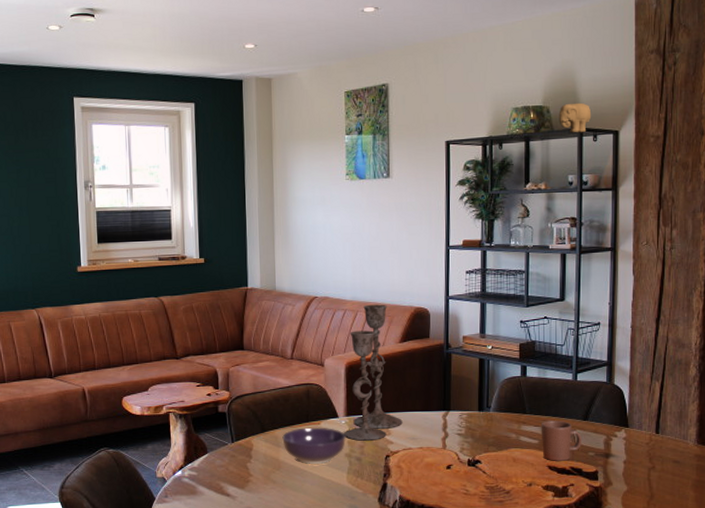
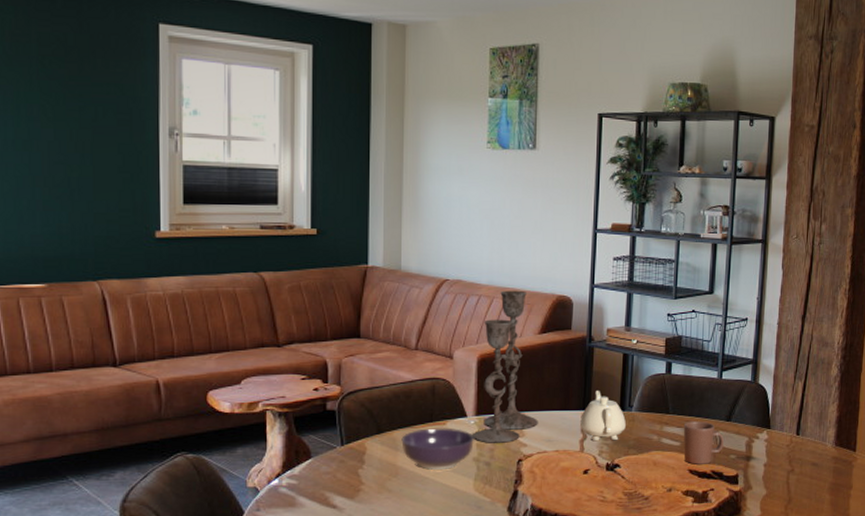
teapot: none [442,392,486,439] -> present [580,390,627,442]
decorative figurine: present [558,102,592,134] -> none [716,83,749,117]

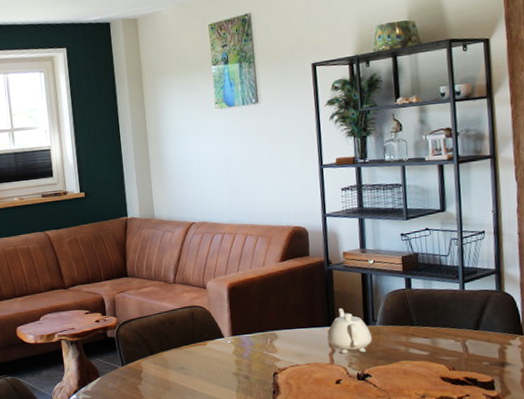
bowl: present [401,428,474,470] -> none [170,347,233,384]
candlestick: present [473,290,538,443] -> none [229,225,288,360]
mug: present [683,421,725,465] -> none [430,331,475,372]

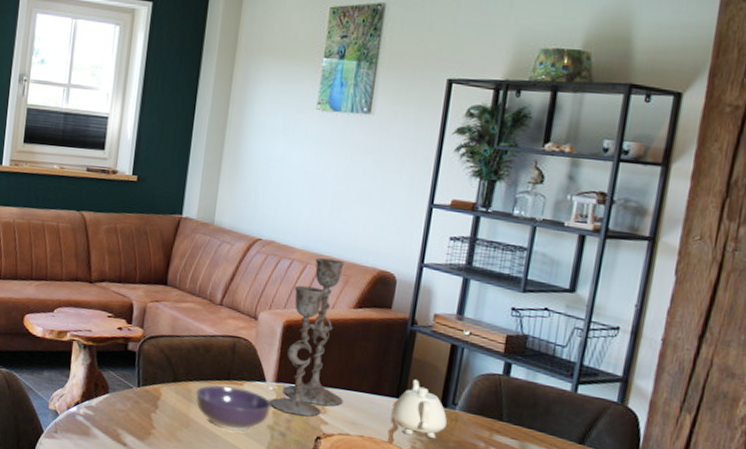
bowl: none [170,347,233,384] -> present [196,385,271,431]
candlestick: none [229,225,288,360] -> present [270,257,345,417]

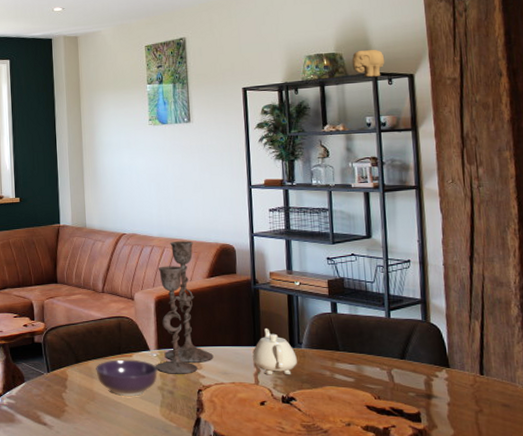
decorative figurine: none [601,52,648,90] -> present [351,49,385,78]

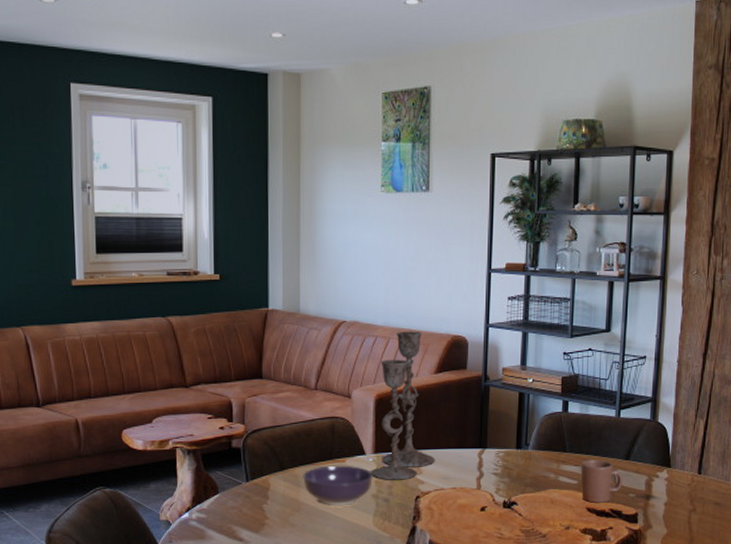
teapot: present [253,327,298,375] -> none [477,428,523,479]
decorative figurine: present [351,49,385,78] -> none [611,118,646,152]
mug: none [355,359,401,401] -> present [581,460,623,503]

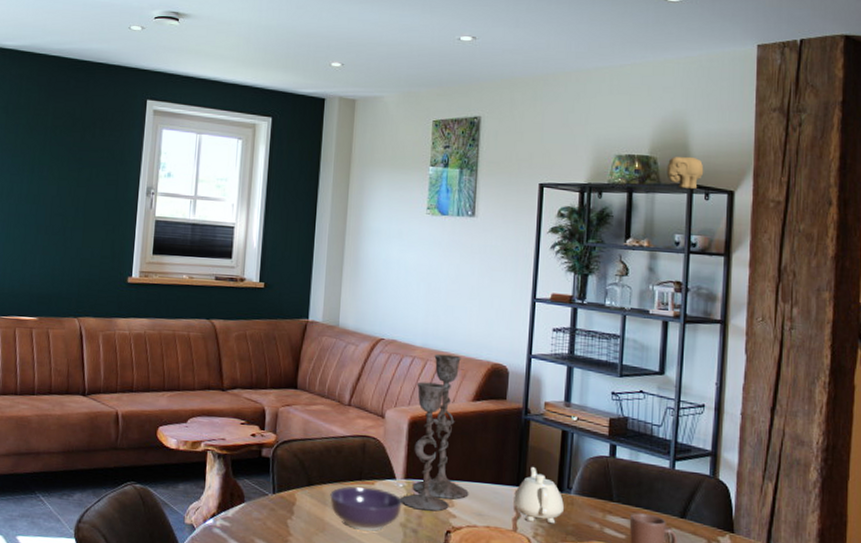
teapot: none [477,428,523,479] -> present [514,466,565,524]
decorative figurine: none [611,118,646,152] -> present [666,156,704,190]

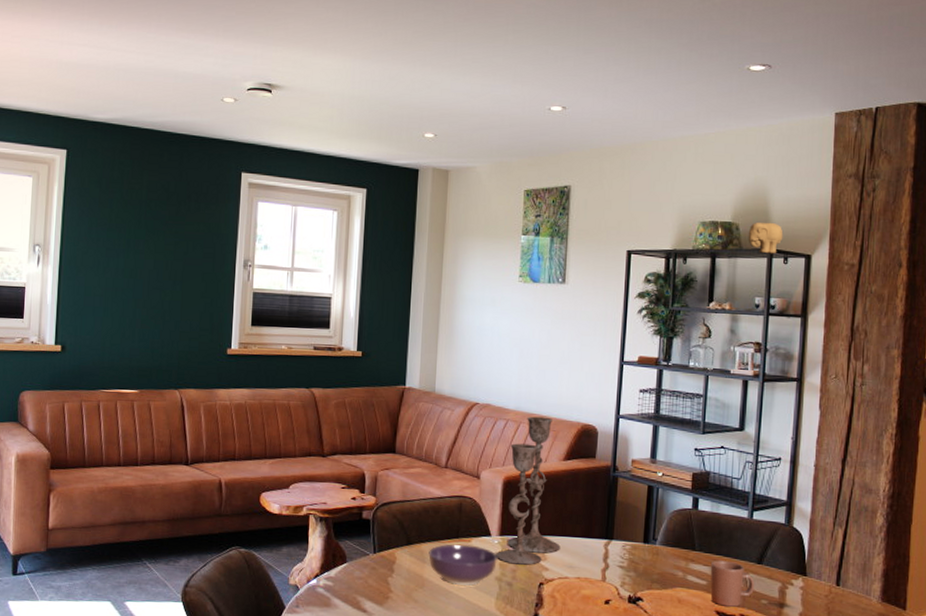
teapot: present [514,466,565,524] -> none [603,520,651,574]

